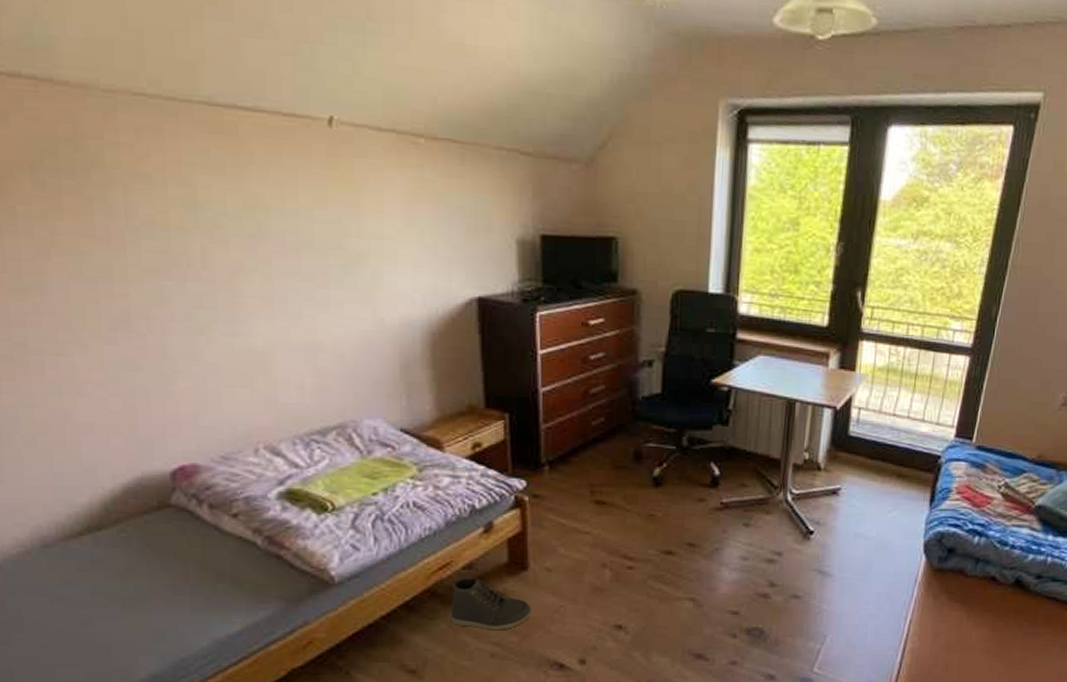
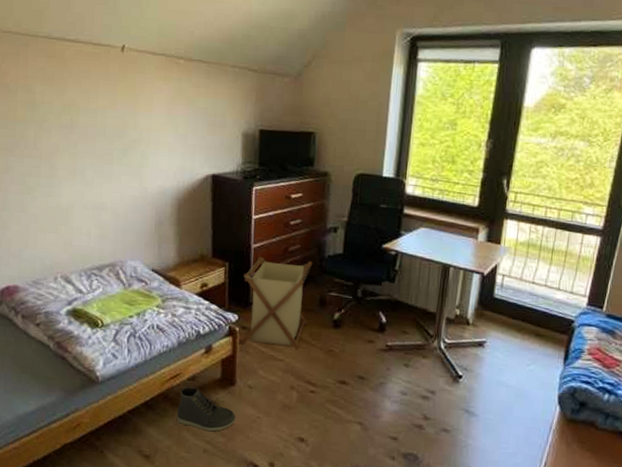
laundry basket: none [531,402,623,519] -> present [240,256,313,350]

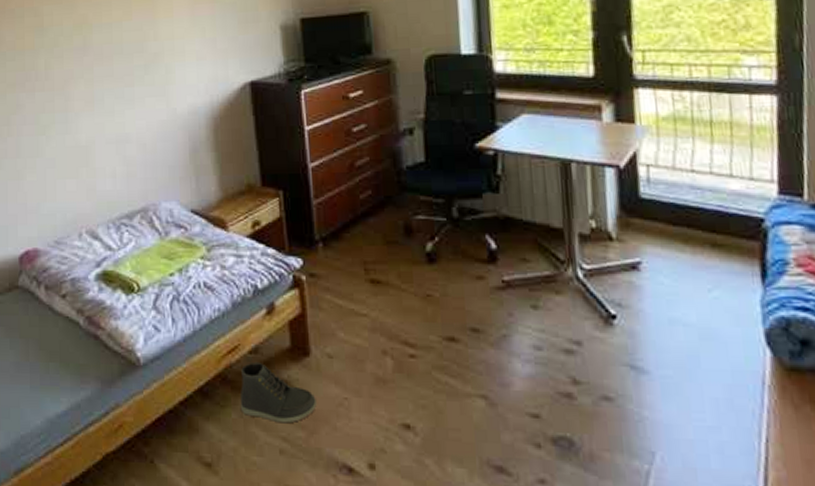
laundry basket: present [240,256,313,350] -> none [303,176,392,299]

